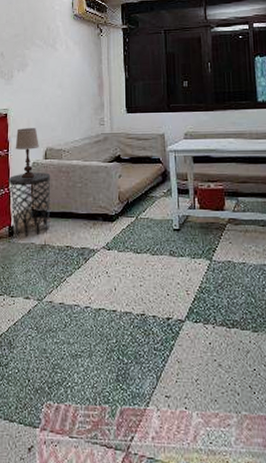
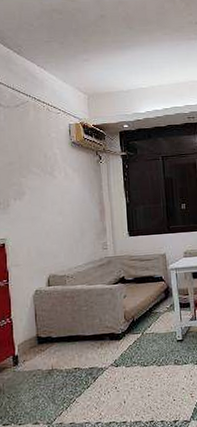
side table: present [8,172,51,237] -> none [10,299,56,365]
table lamp: present [15,128,39,179] -> none [15,256,41,308]

